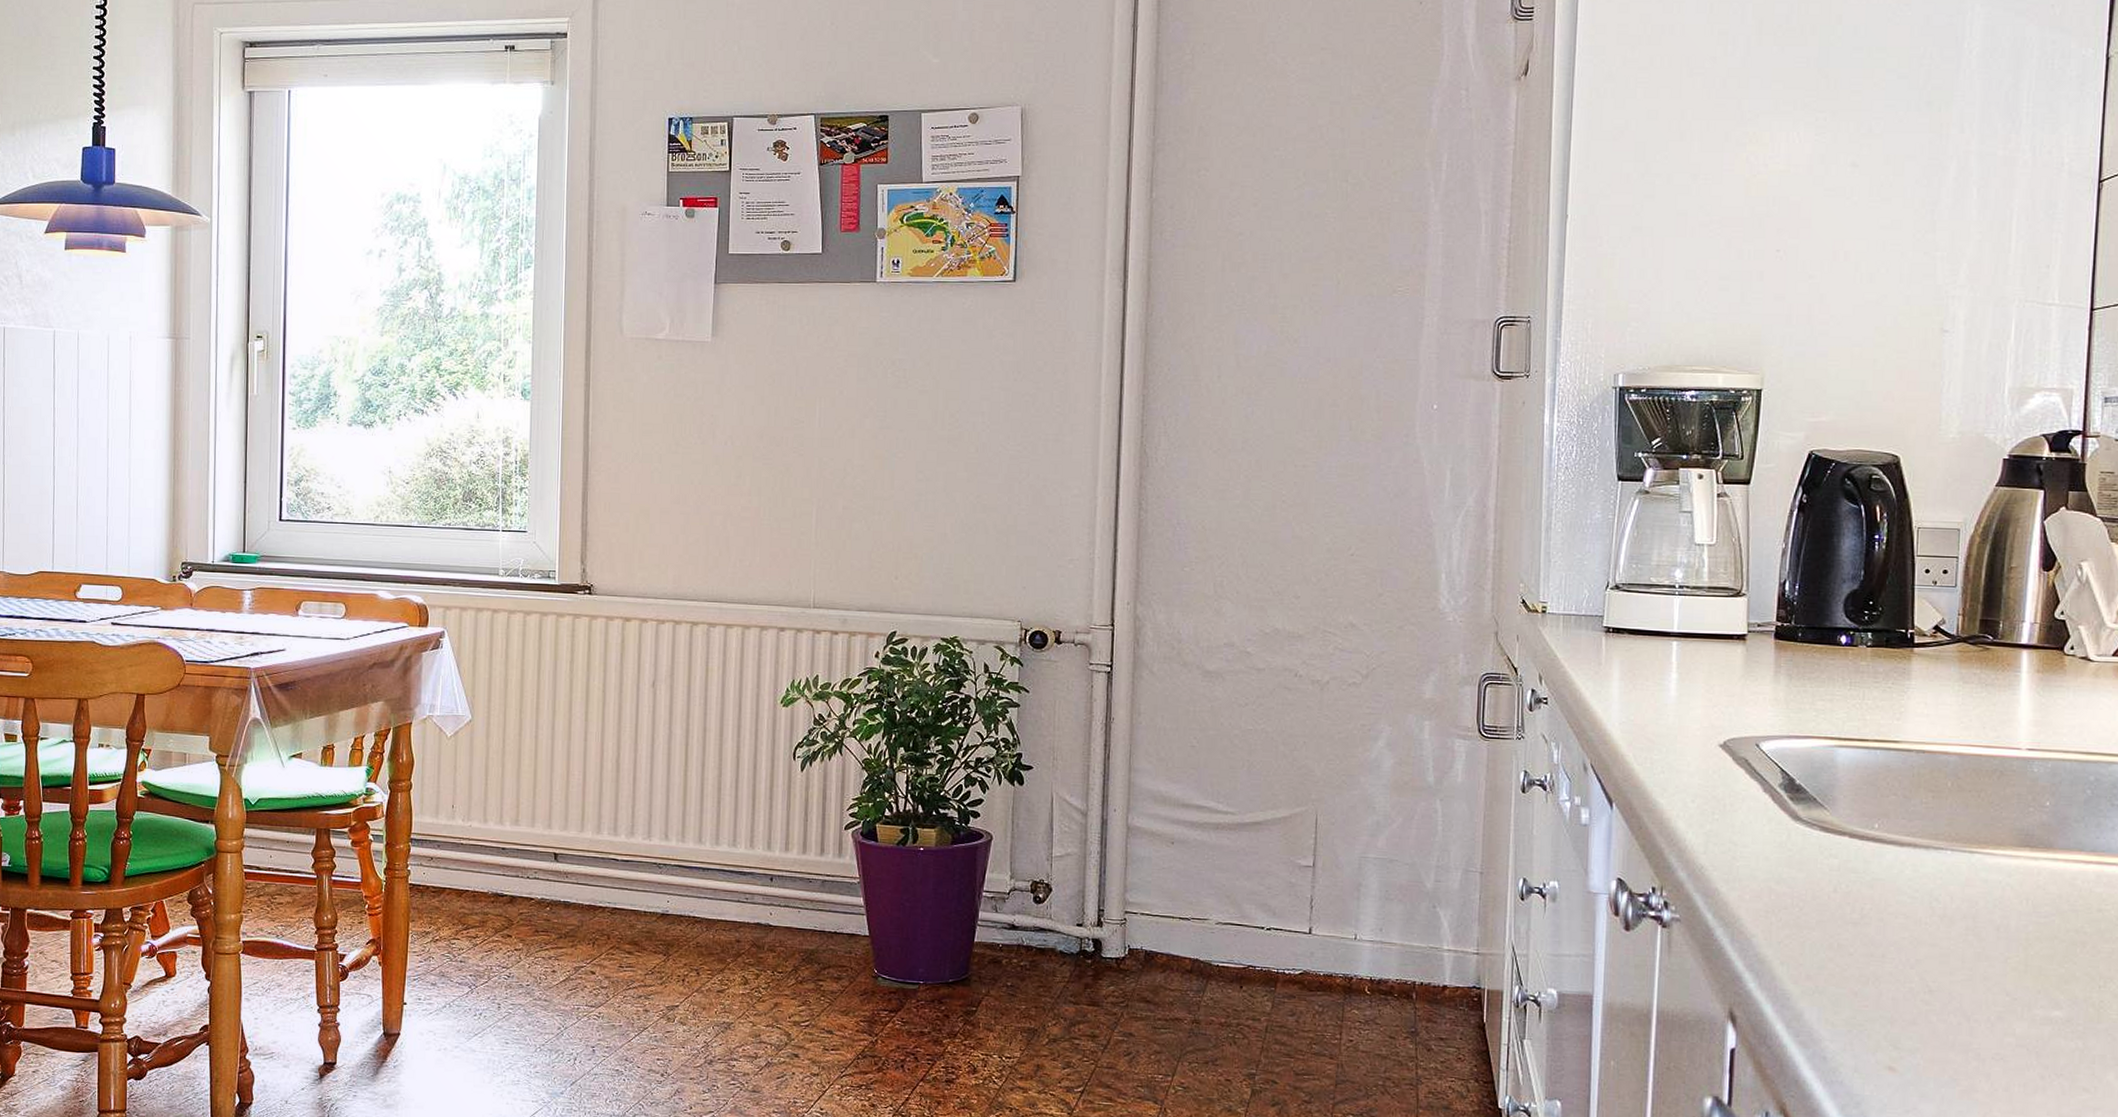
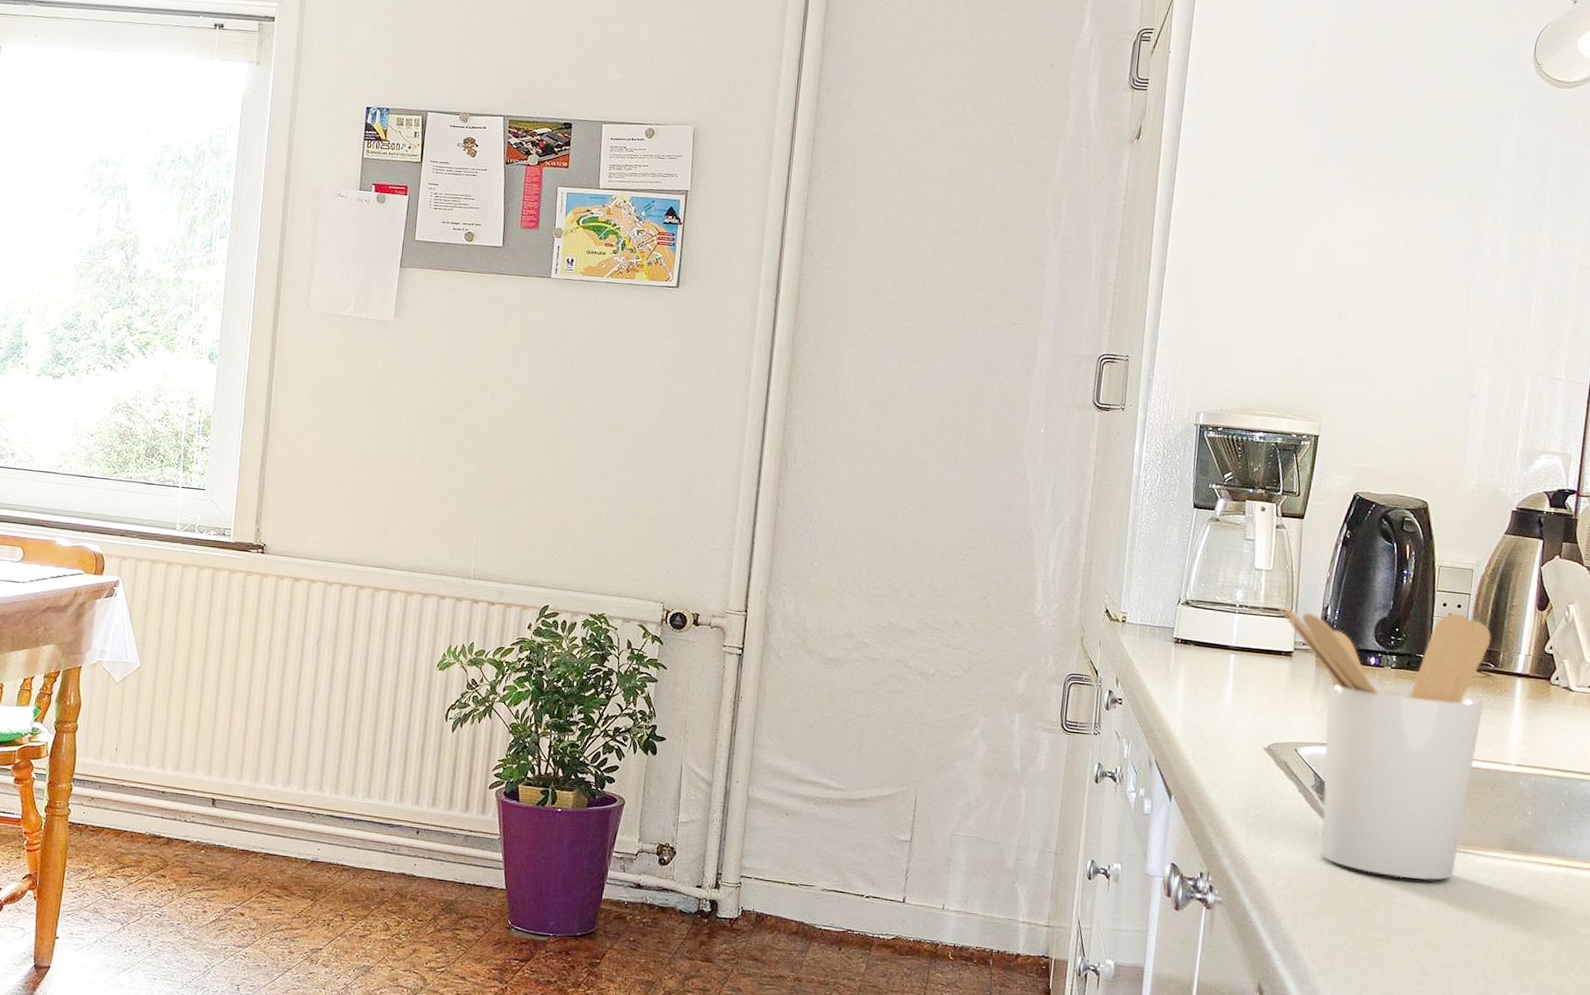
utensil holder: none [1725,579,1987,886] -> present [1278,606,1492,881]

